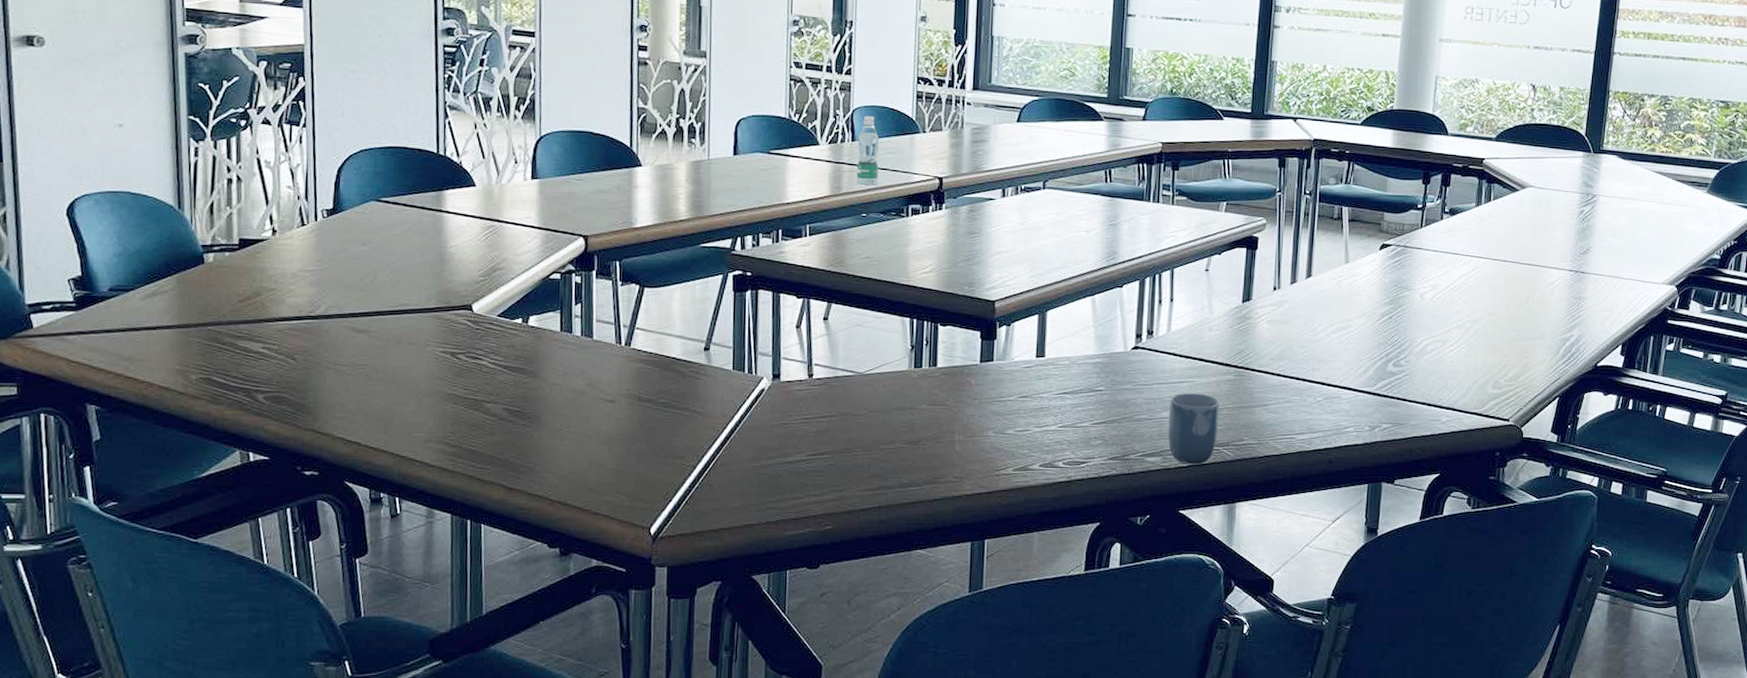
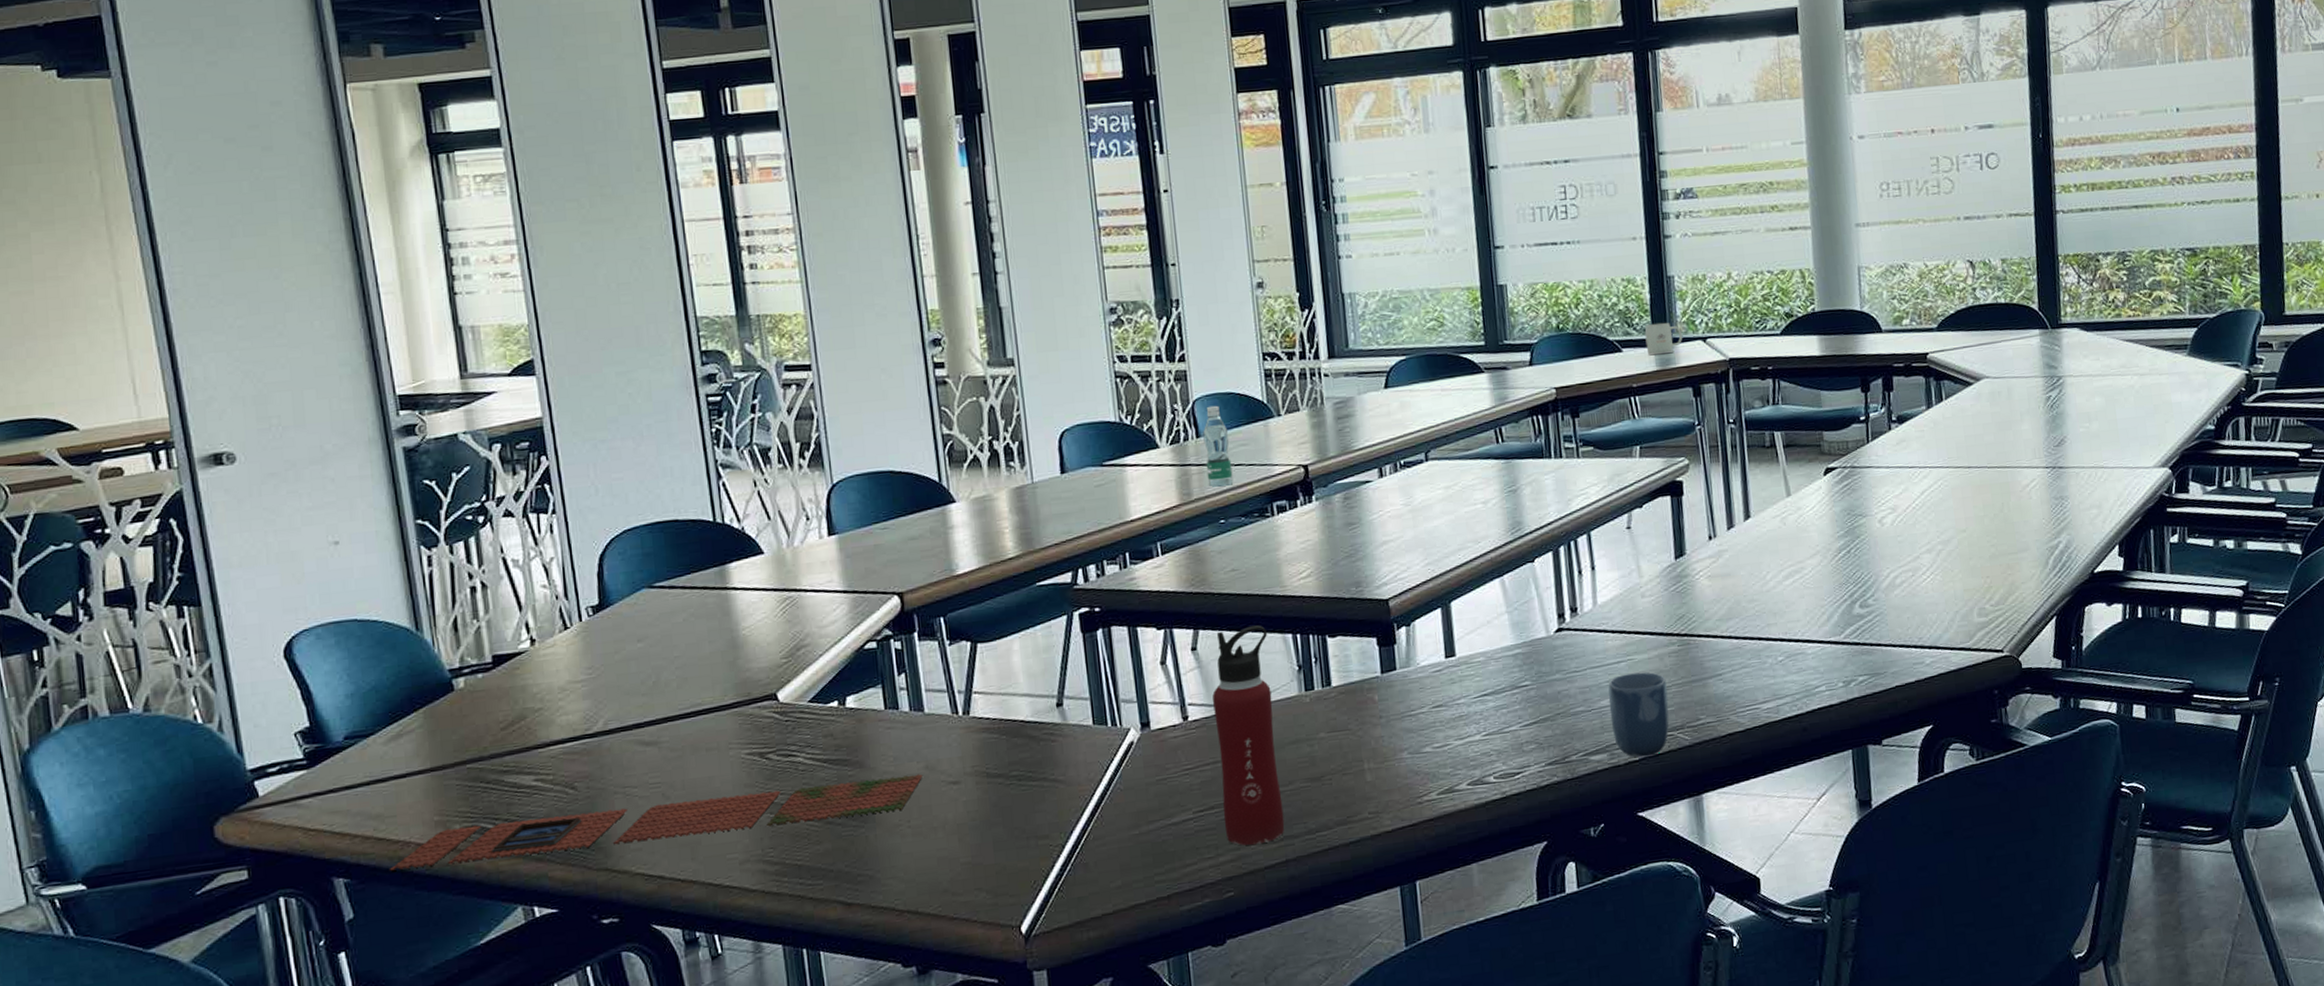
papers: none [133,377,586,418] -> present [388,774,924,871]
water bottle: none [831,306,889,490] -> present [1212,625,1285,846]
mug: none [1244,99,1277,127] -> present [1644,322,1683,356]

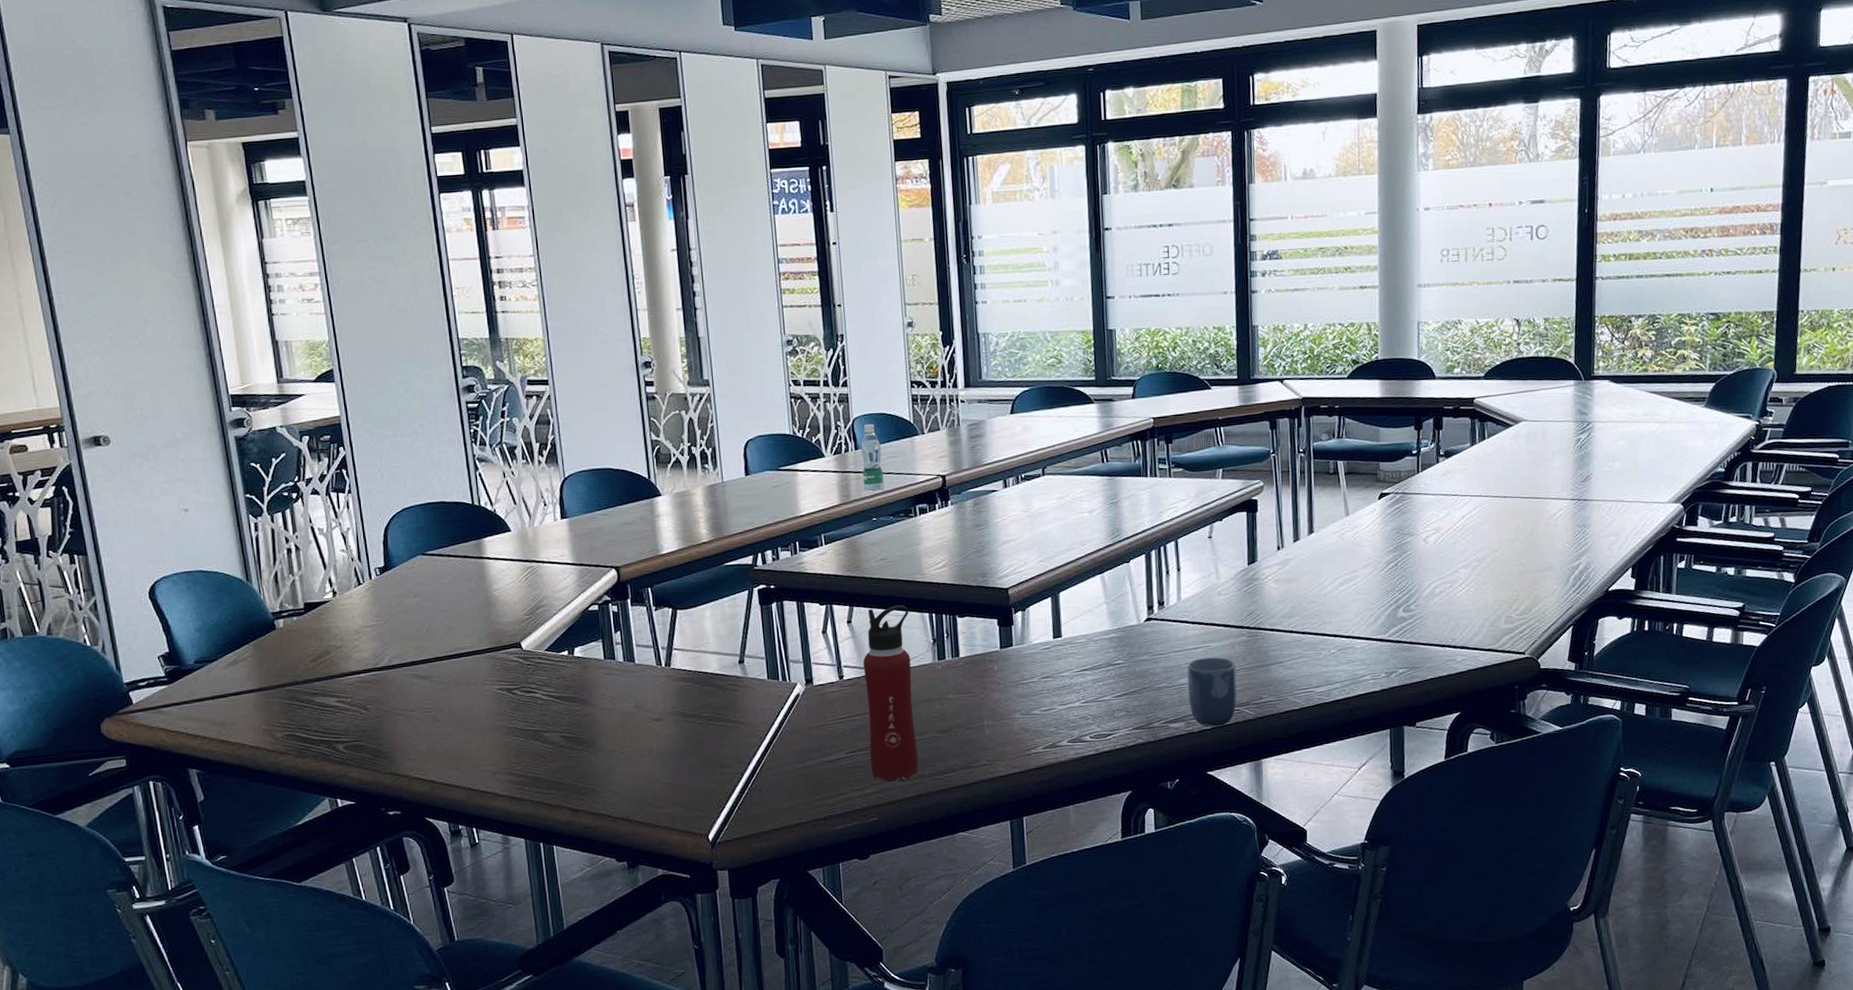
papers: present [388,774,924,871] -> none [229,711,634,766]
mug: present [1644,322,1683,356] -> none [1231,365,1264,393]

